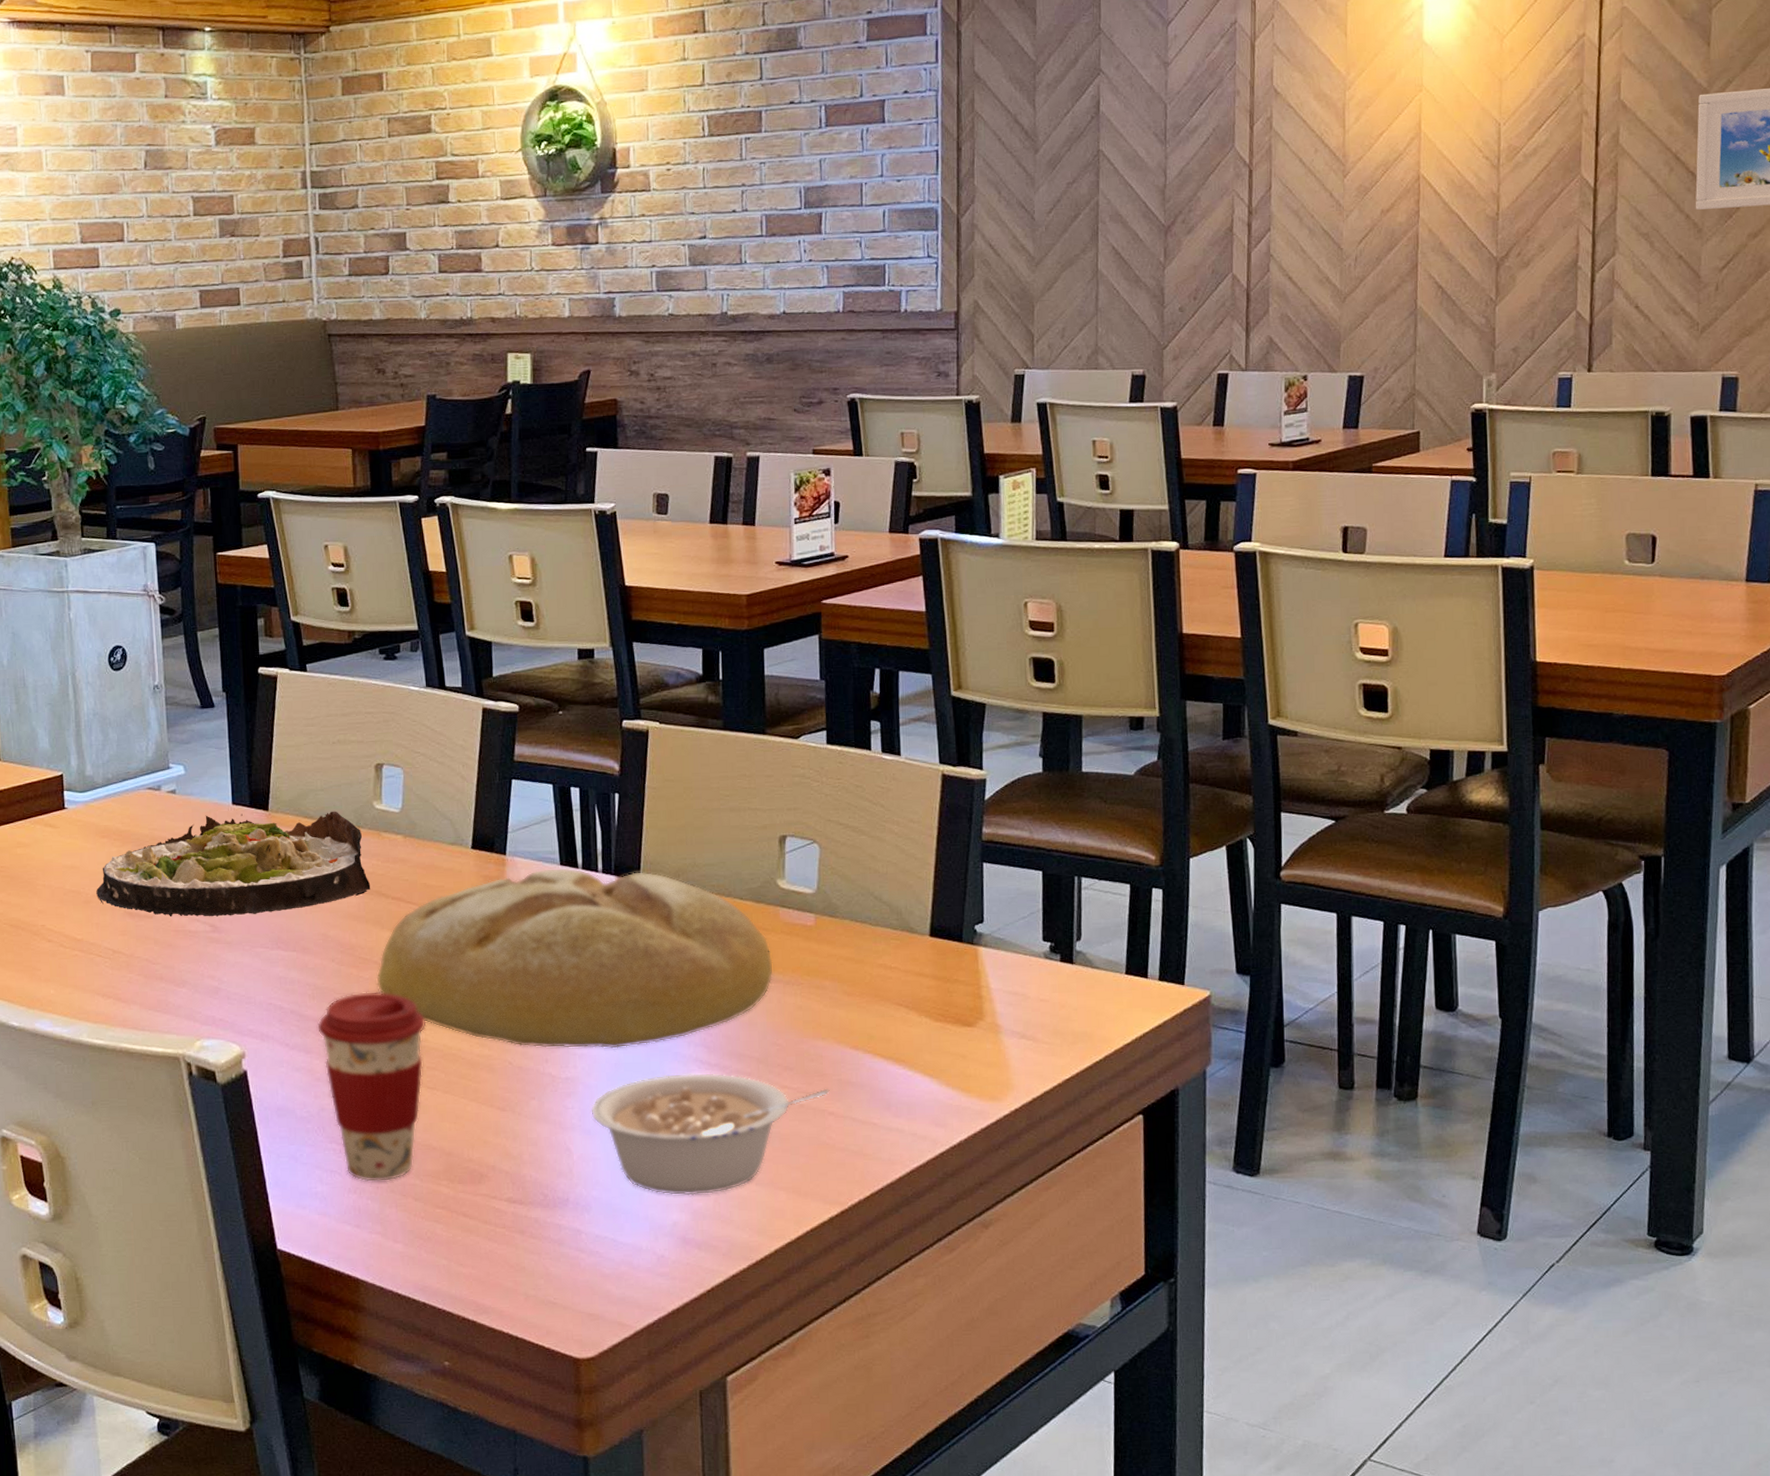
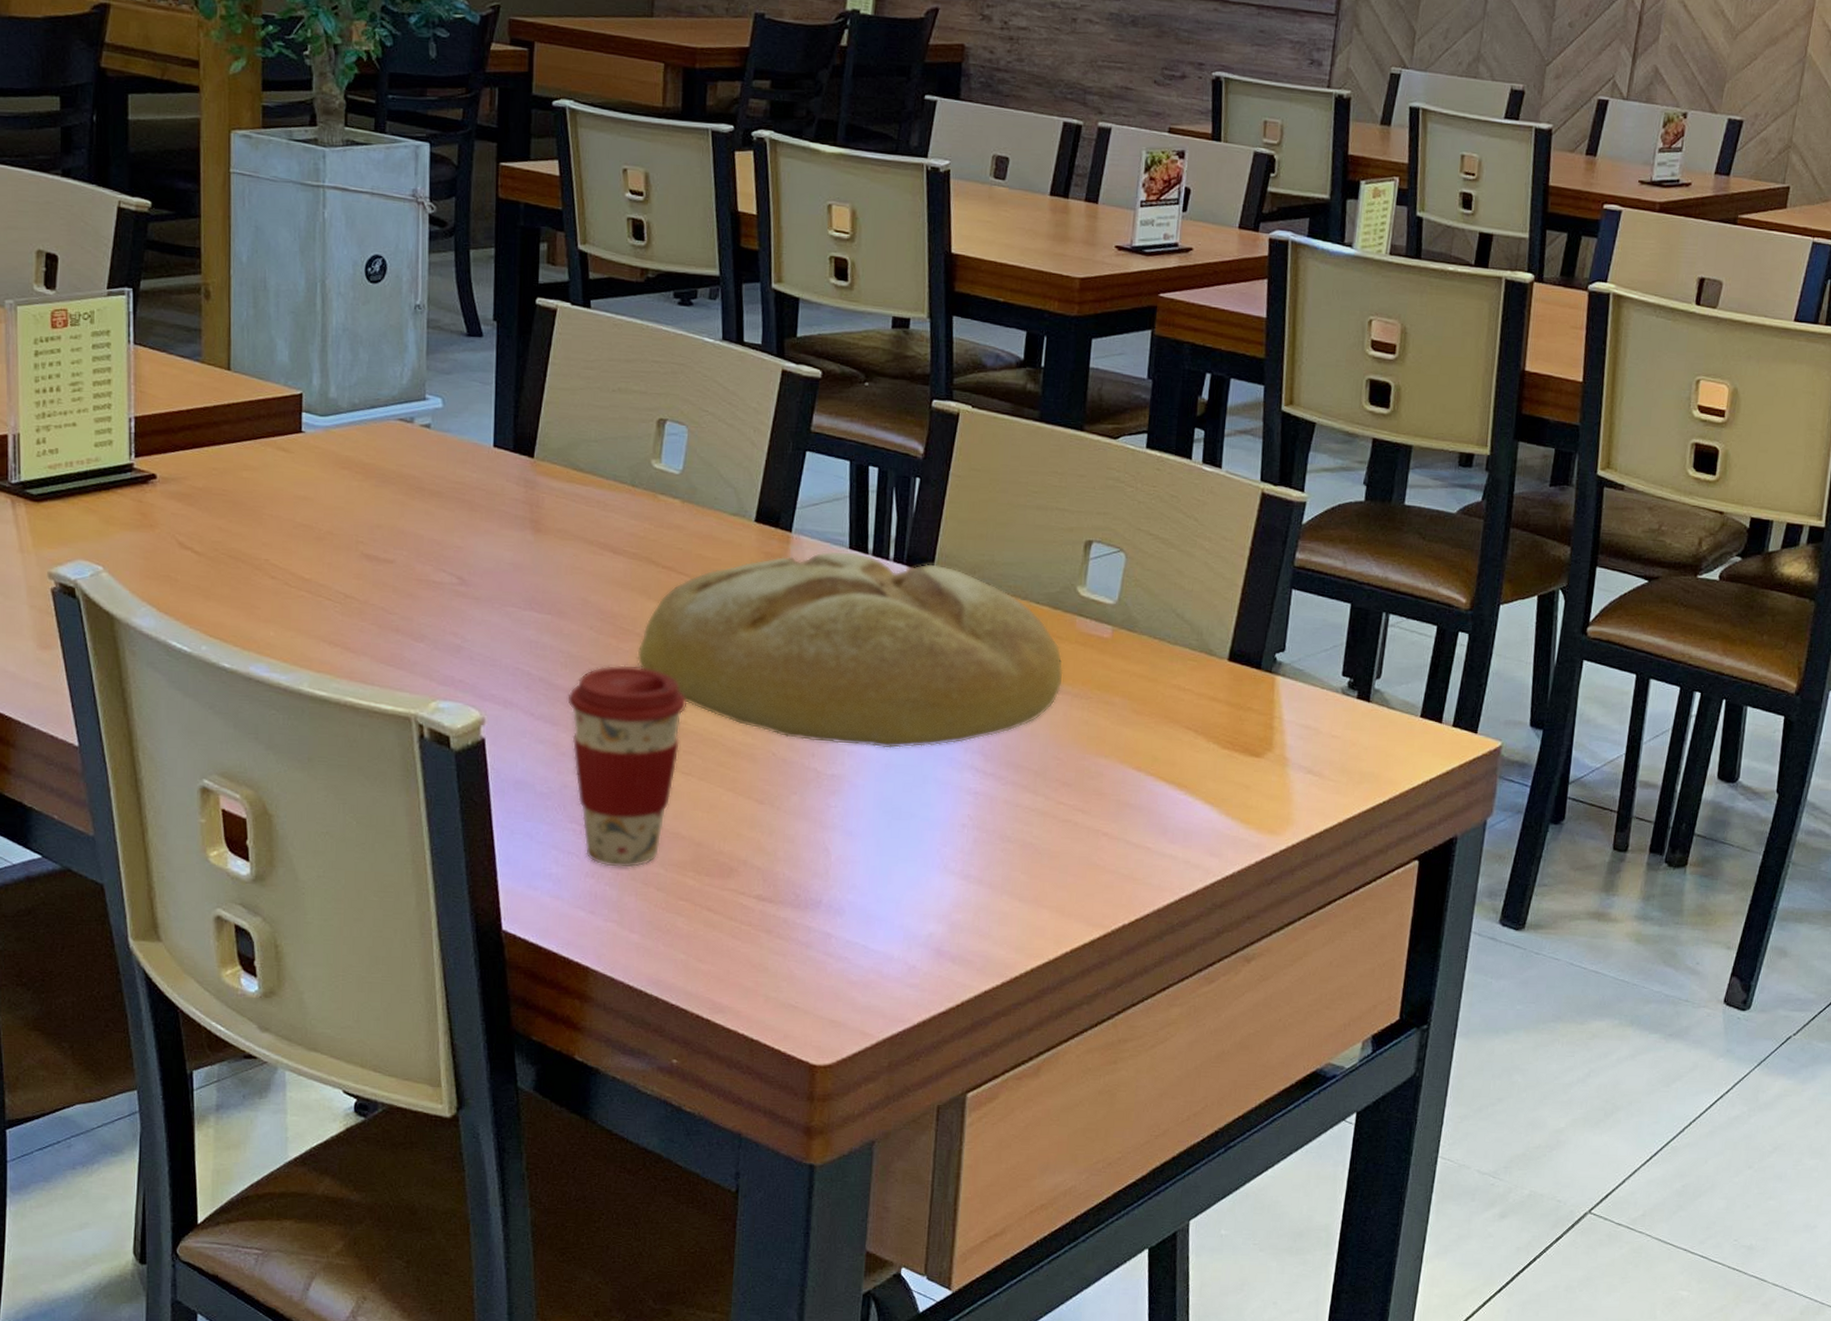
salad plate: present [96,811,371,917] -> none [331,456,640,570]
legume: present [591,1072,830,1196] -> none [854,780,1107,907]

